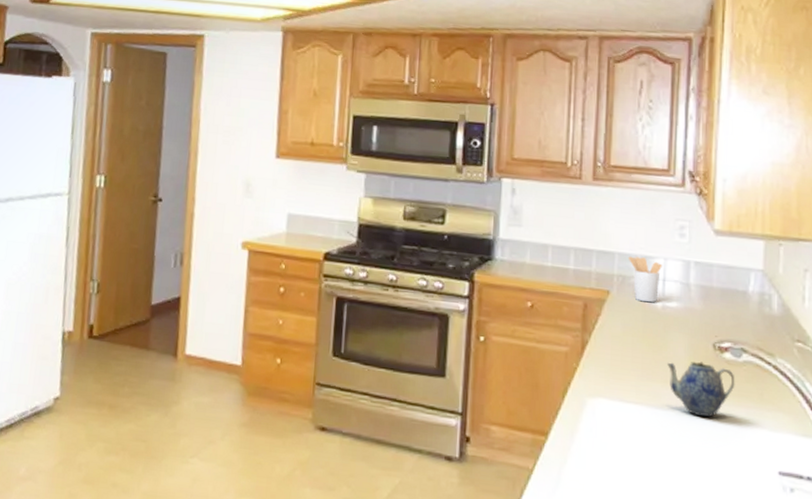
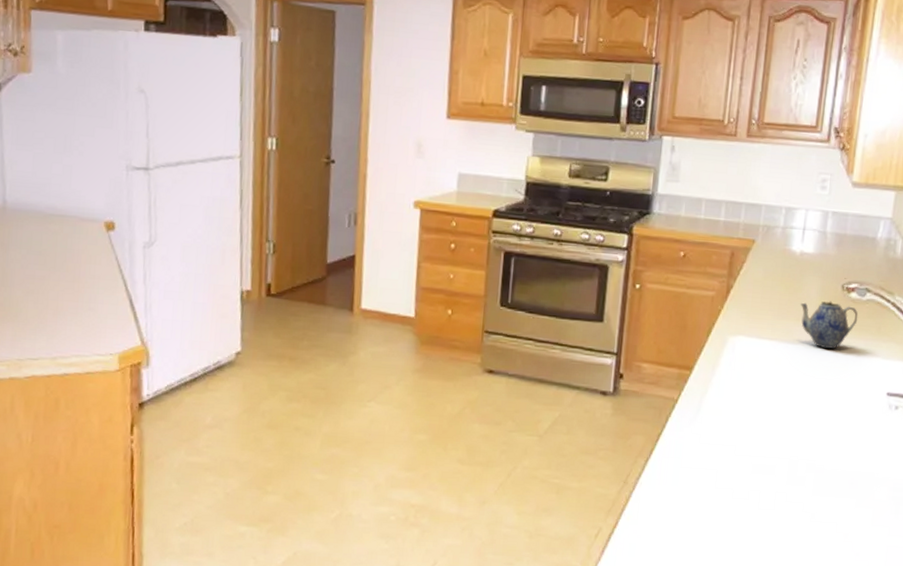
utensil holder: present [628,256,662,302] -> none [773,208,804,250]

